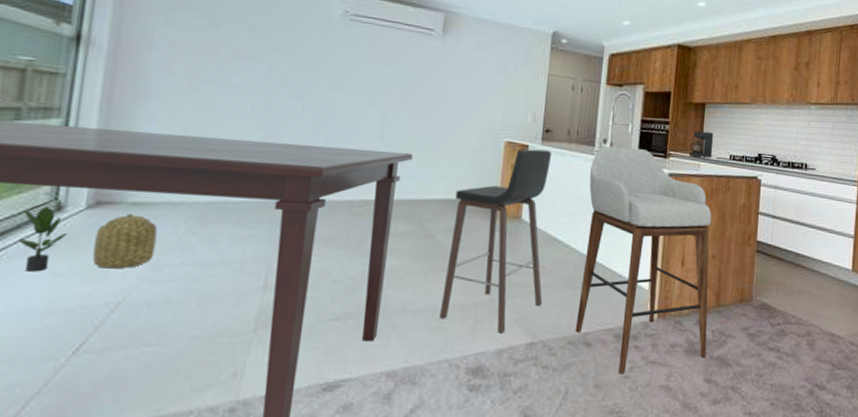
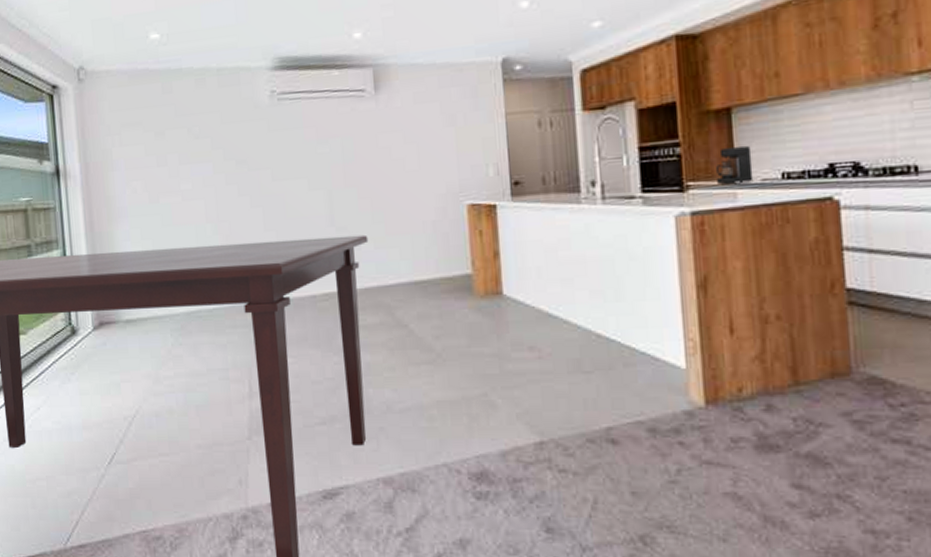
potted plant: present [19,206,67,272] -> none [49,331,84,392]
basket: present [92,214,158,269] -> none [105,331,153,384]
bar stool: present [439,149,551,334] -> none [421,207,546,432]
bar stool: present [575,145,712,374] -> none [579,185,789,478]

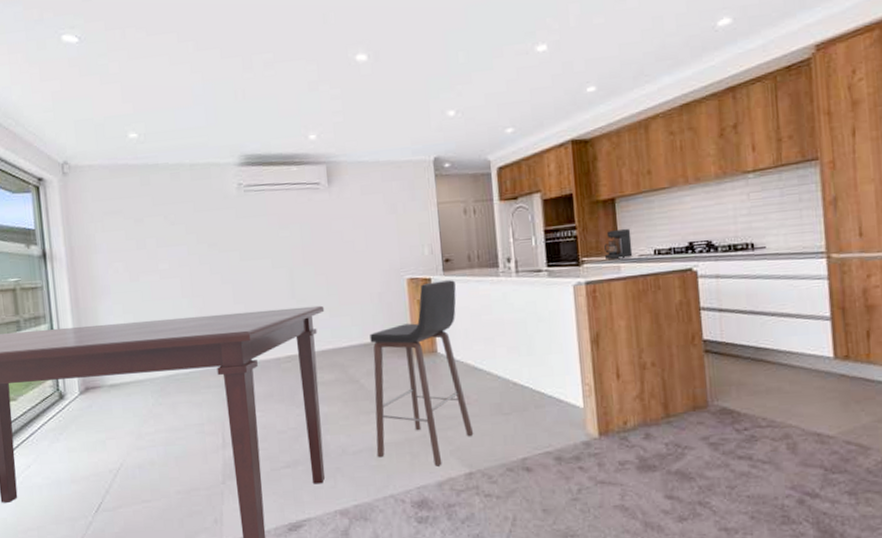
bar stool: none [421,207,546,432] -> present [370,280,474,466]

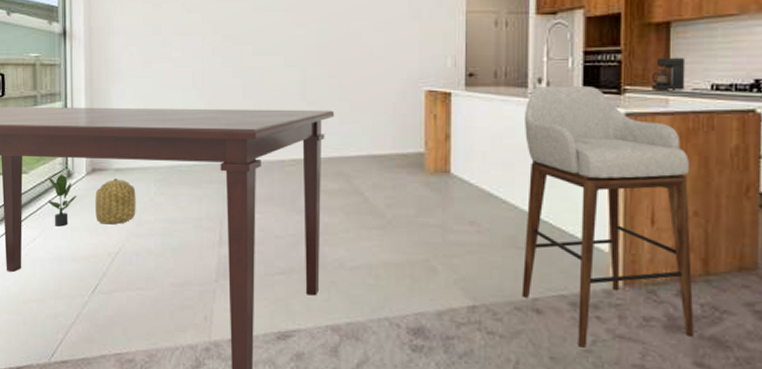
potted plant: none [38,396,72,450] -> present [48,174,77,227]
basket: none [91,394,135,442] -> present [95,178,136,225]
bar stool: present [370,280,474,466] -> none [375,96,482,295]
bar stool: none [498,261,663,497] -> present [521,85,694,348]

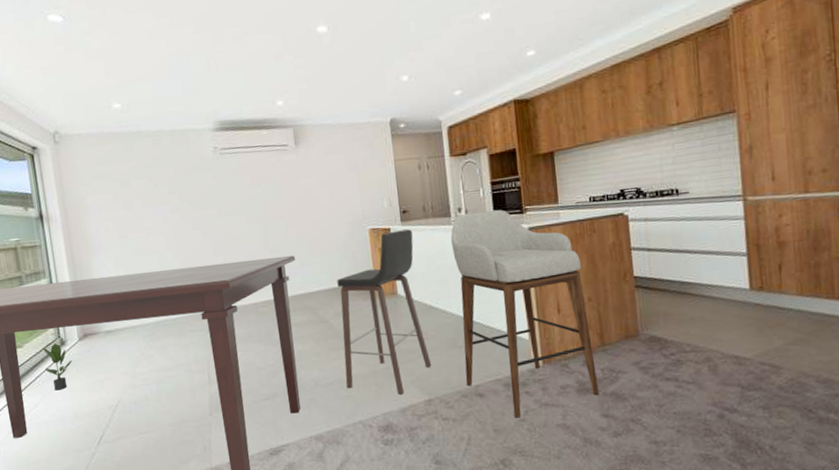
basket: present [95,178,136,225] -> none [89,340,130,382]
bar stool: none [375,96,482,295] -> present [337,229,432,395]
coffee maker: present [650,58,686,90] -> none [545,179,571,207]

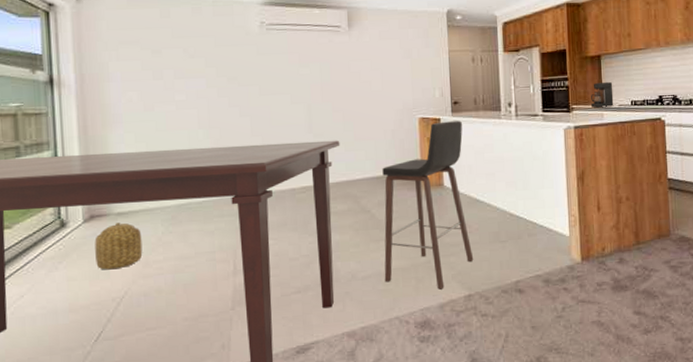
potted plant: present [42,343,73,391] -> none [36,224,73,279]
basket: none [89,340,130,382] -> present [95,223,143,270]
bar stool: present [450,210,599,418] -> none [499,107,633,315]
coffee maker: none [545,179,571,207] -> present [590,82,614,108]

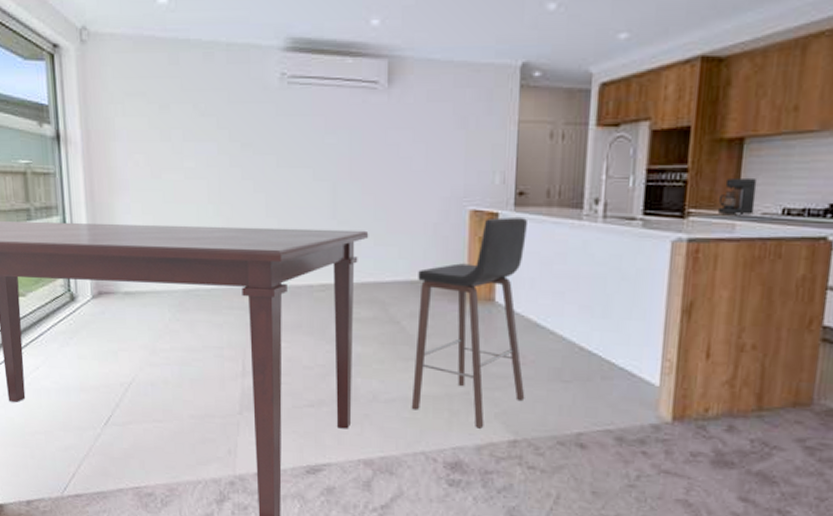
basket: present [95,223,143,270] -> none [103,303,150,353]

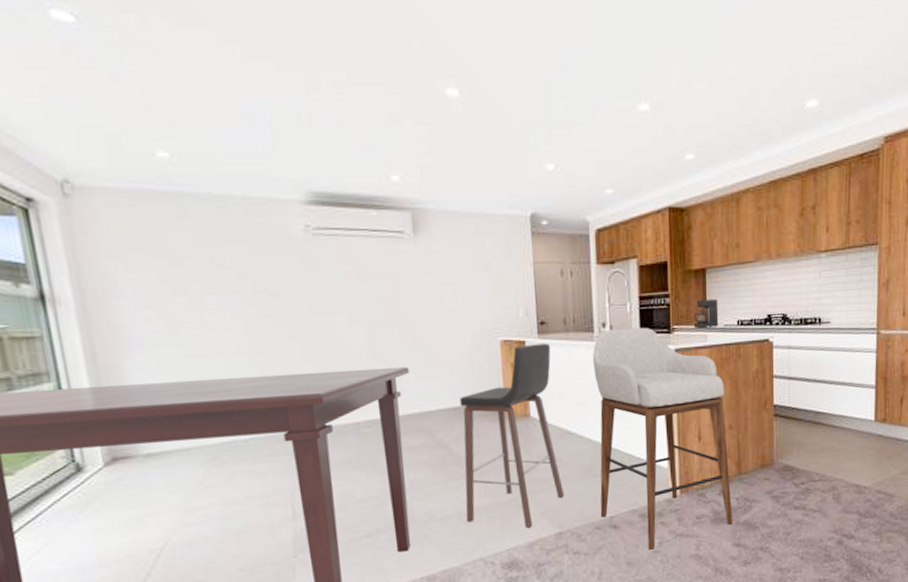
bar stool: none [565,206,752,483] -> present [592,327,733,550]

